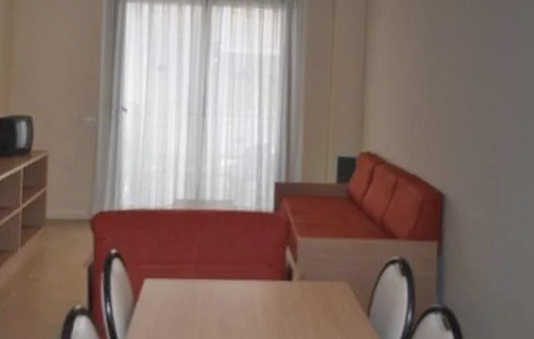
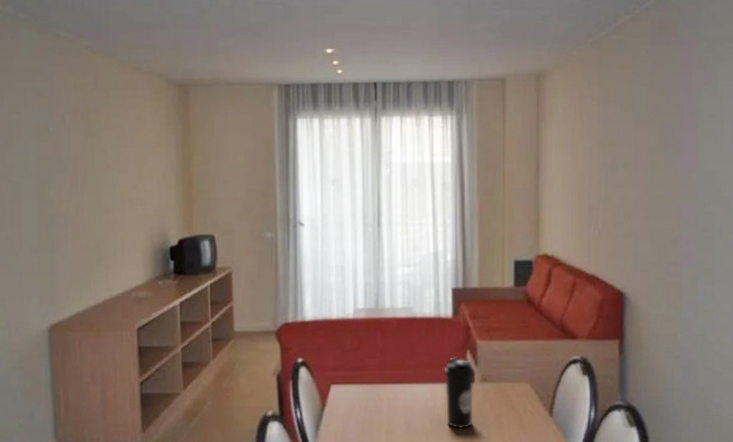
water bottle: none [263,253,293,328] -> present [445,357,474,428]

